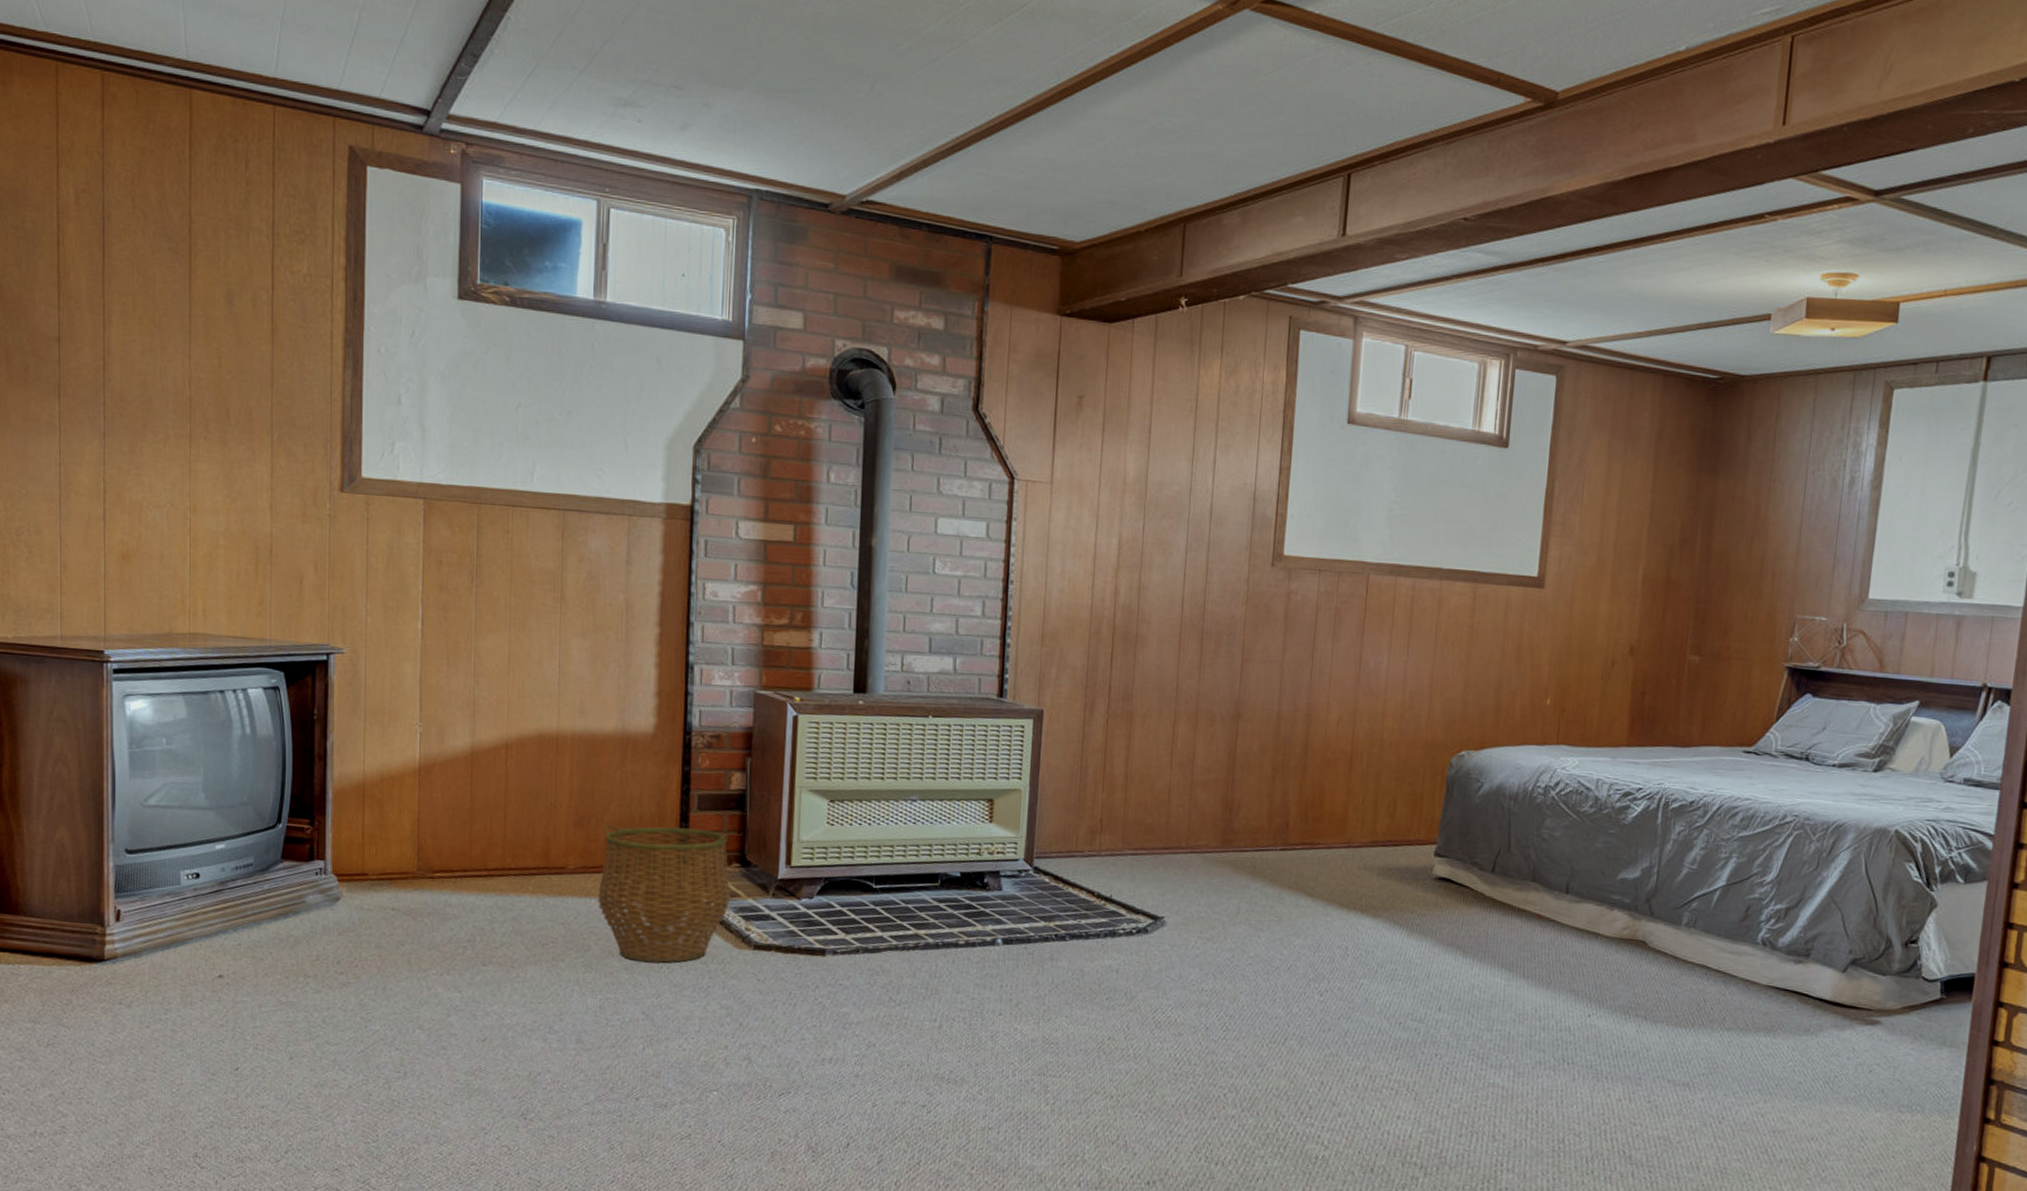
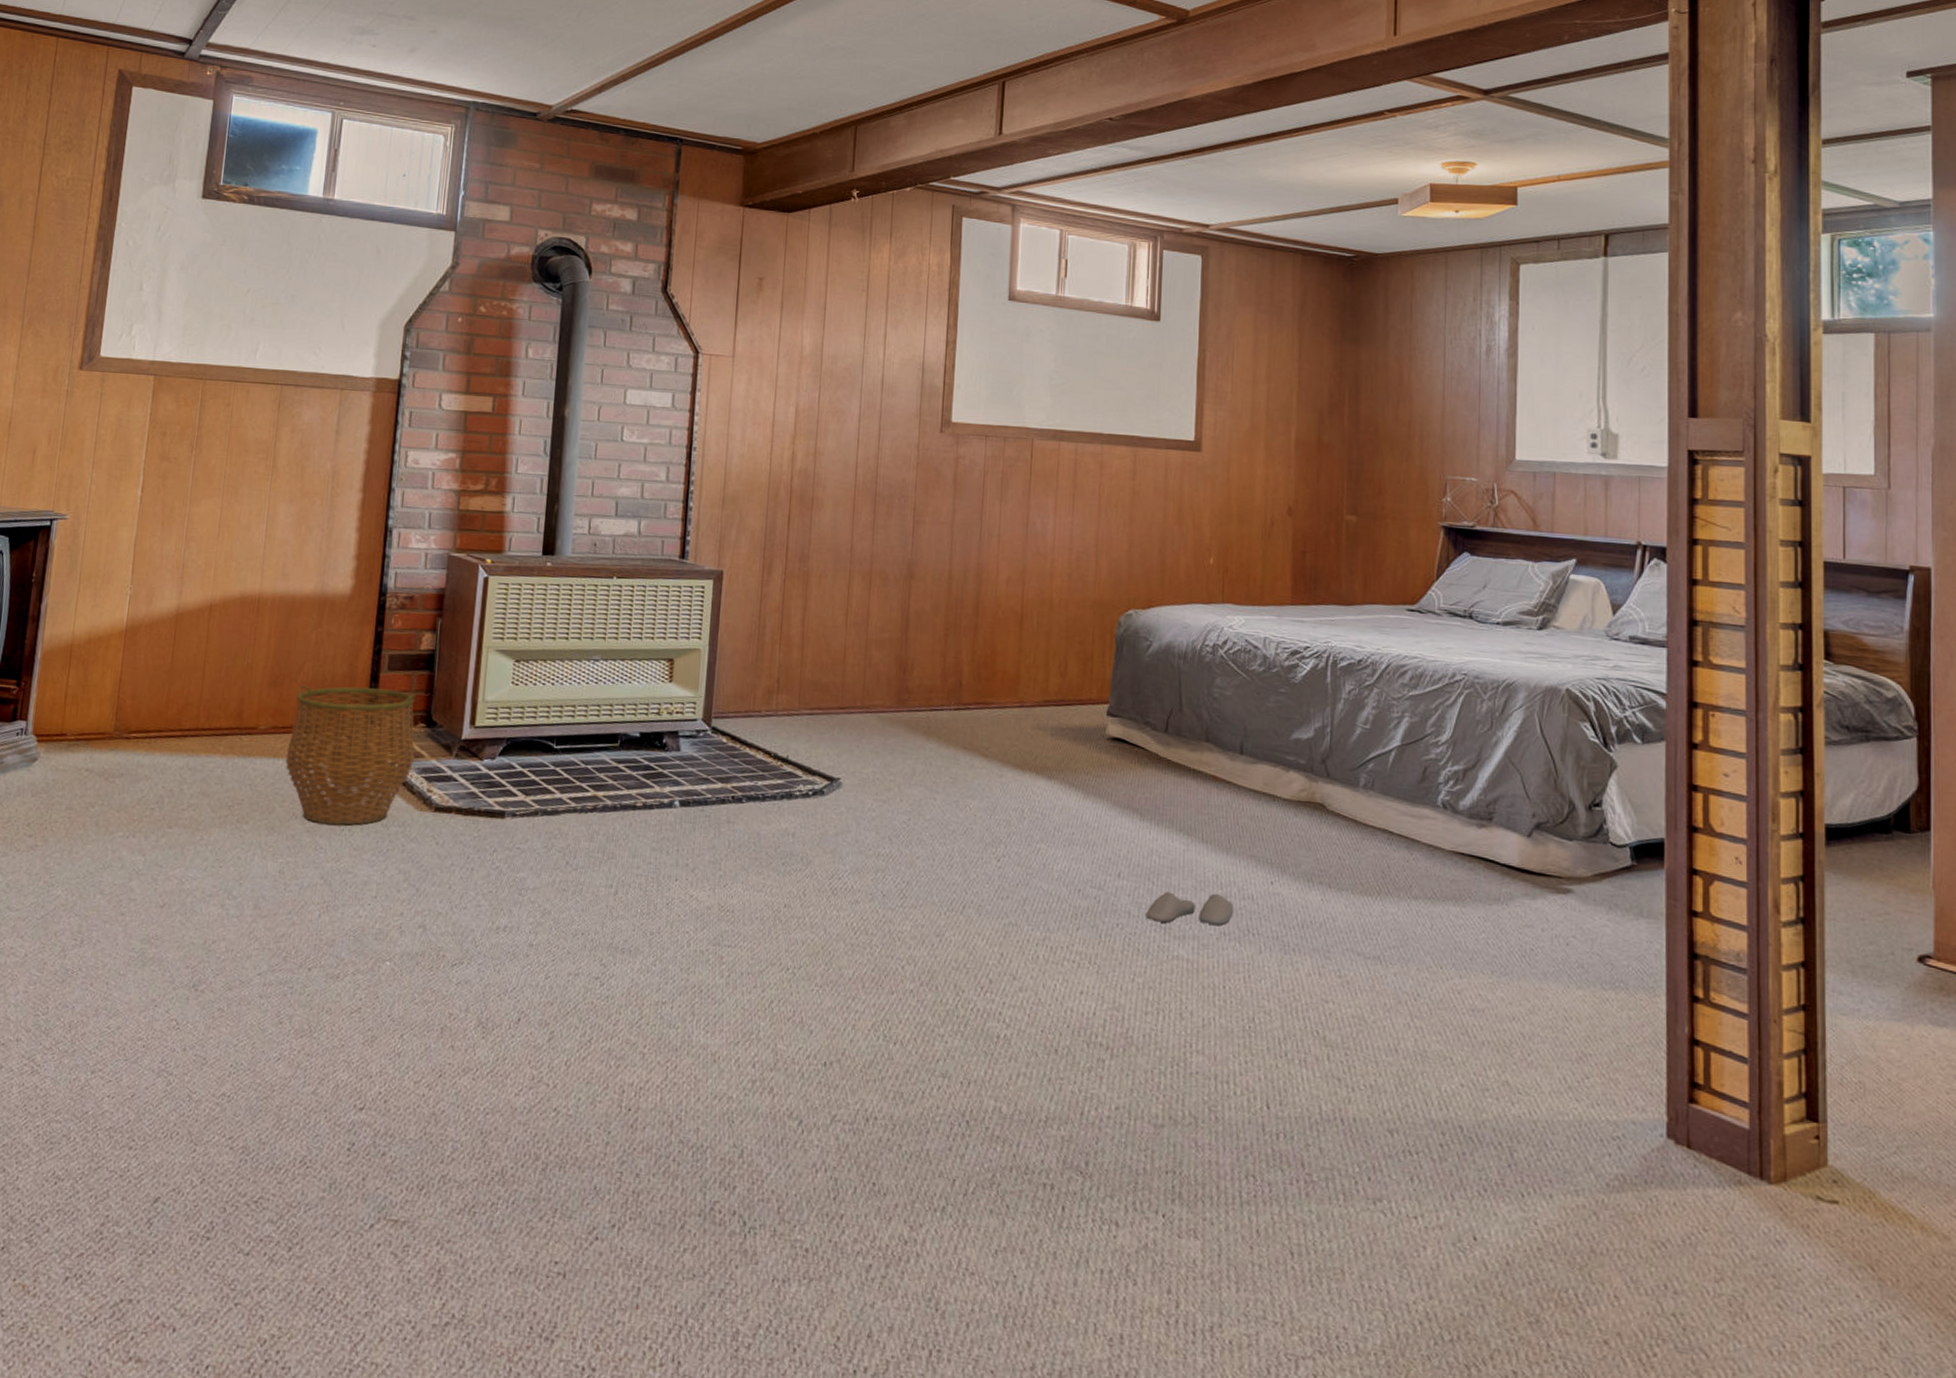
slippers: none [1464,1024,1551,1056] -> present [1146,891,1234,926]

